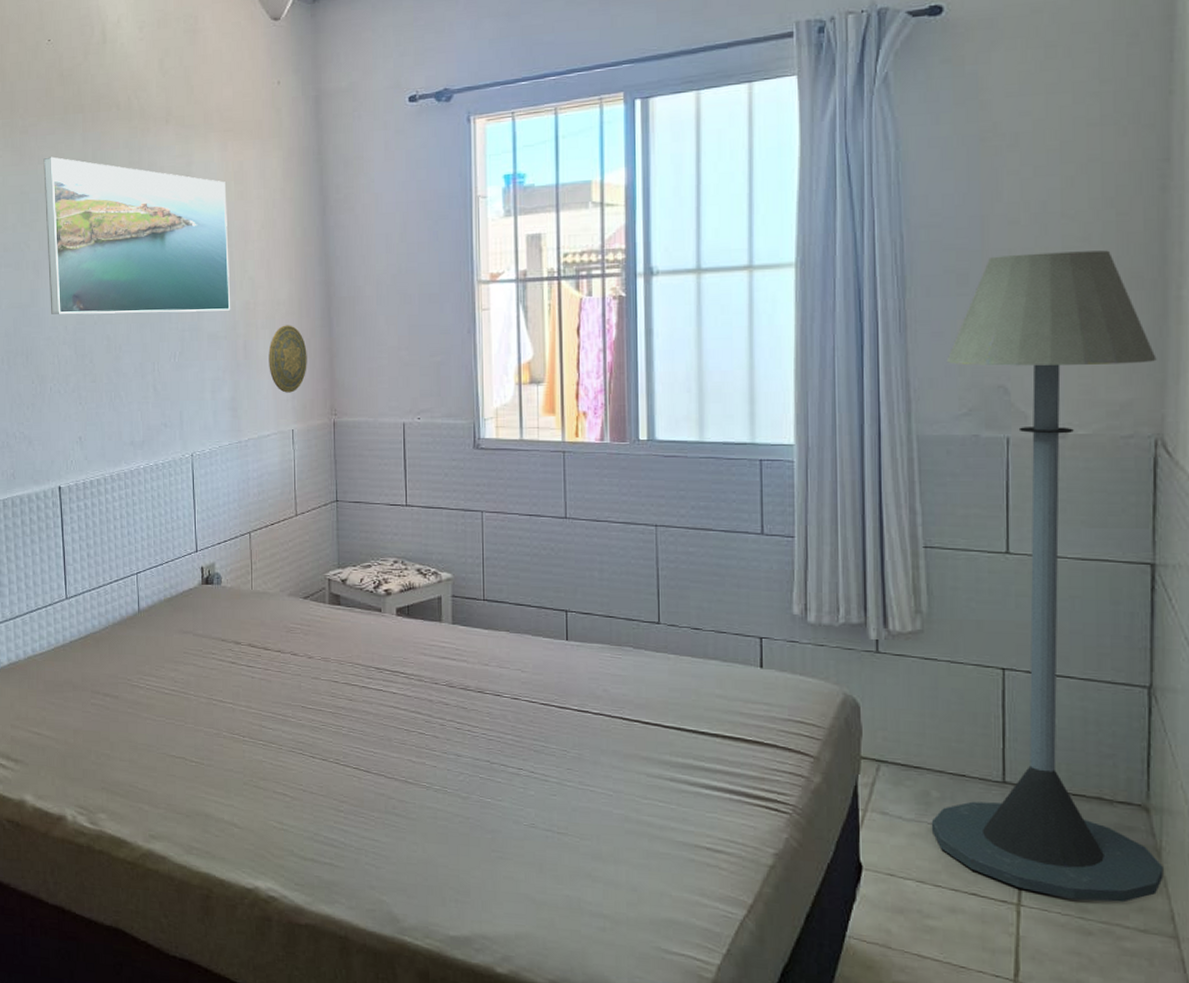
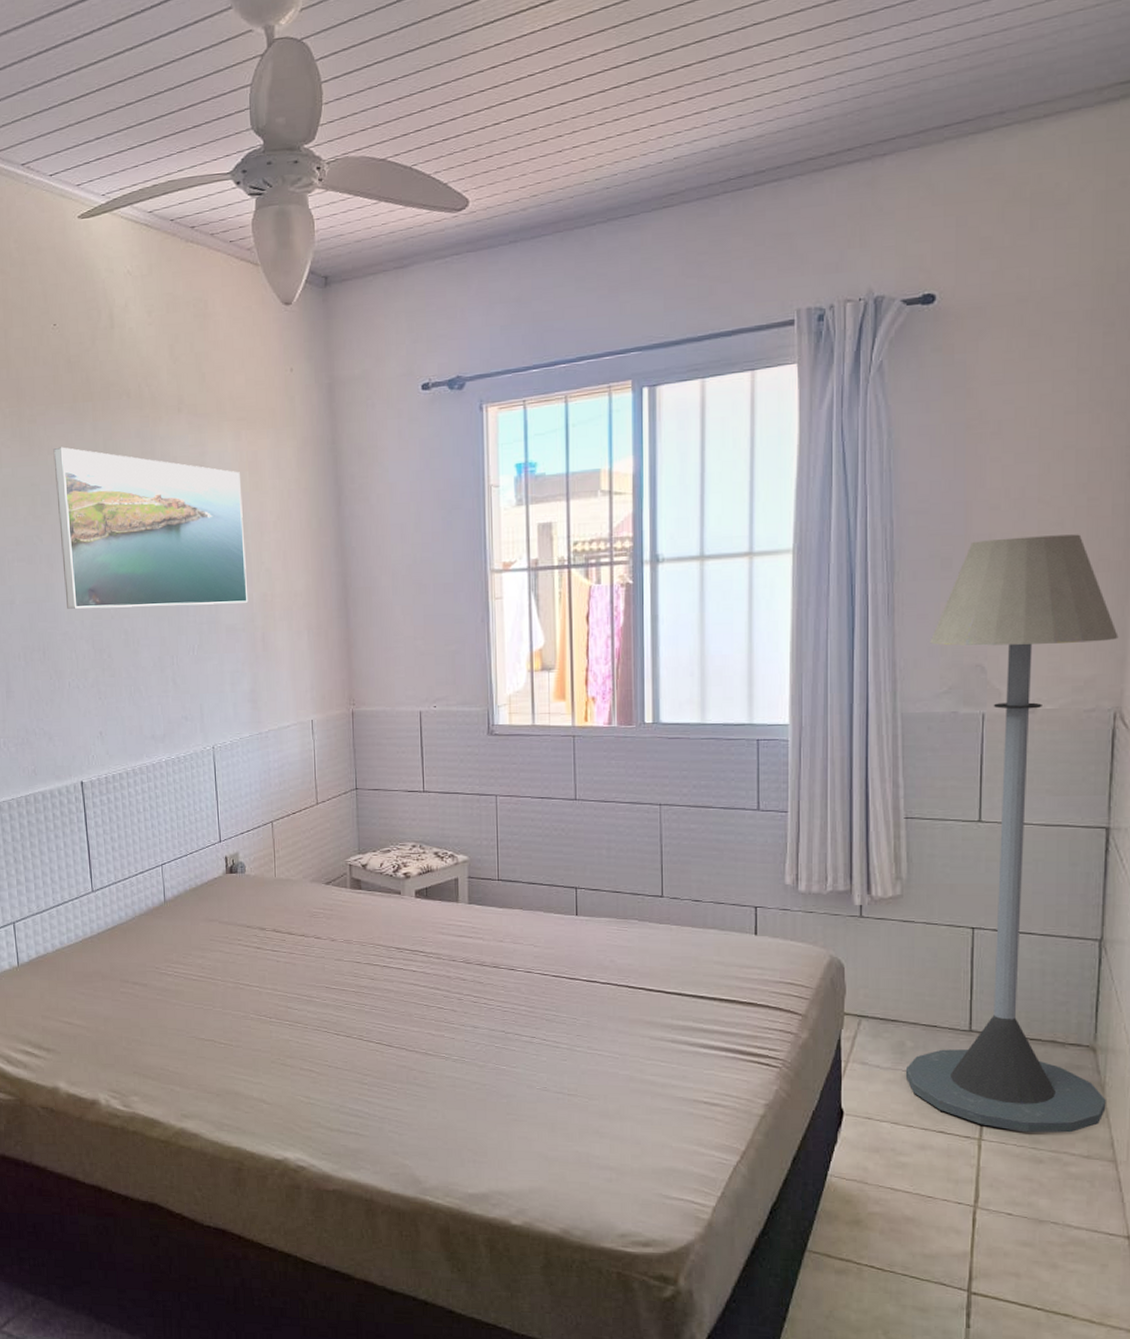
decorative plate: present [268,325,307,393] -> none [287,616,325,684]

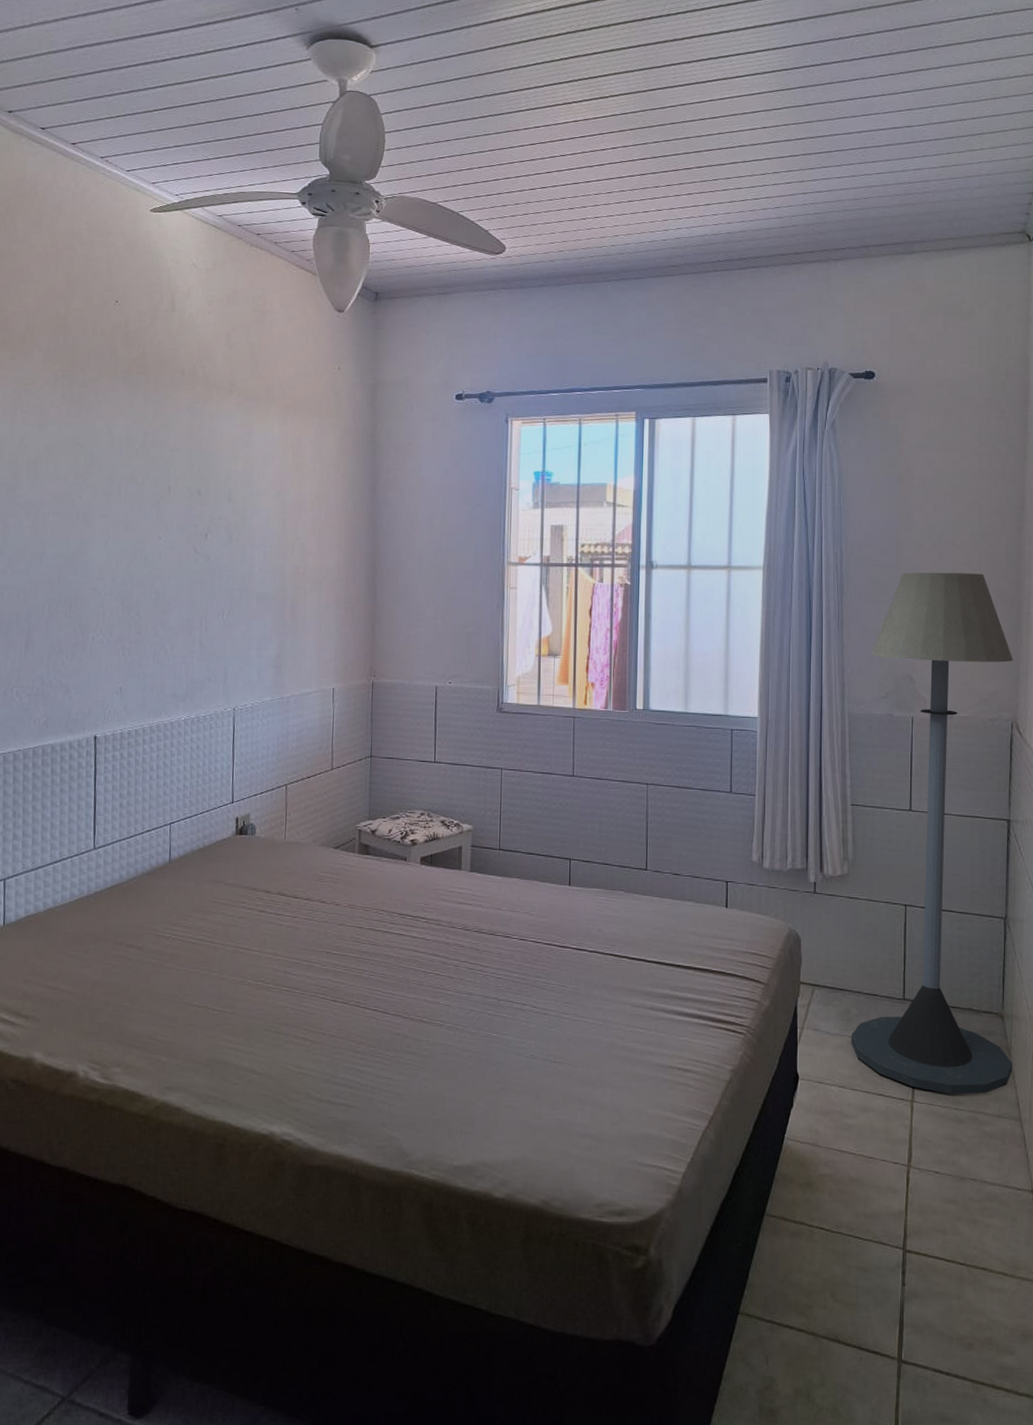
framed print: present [53,447,249,609] -> none [99,412,284,574]

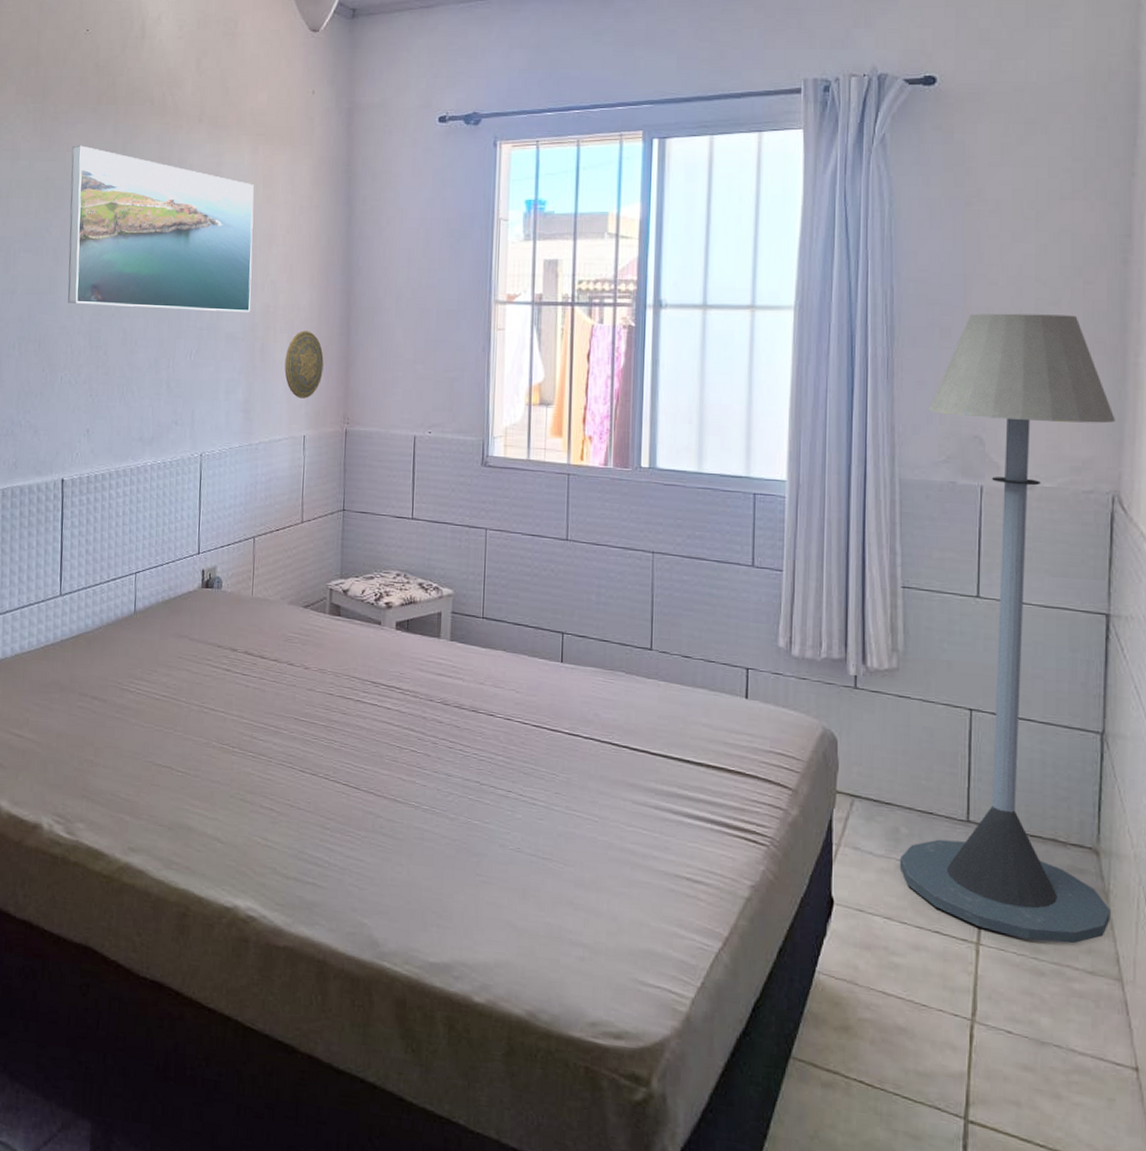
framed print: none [99,412,284,574] -> present [67,145,254,312]
decorative plate: none [314,590,351,654] -> present [284,330,324,399]

